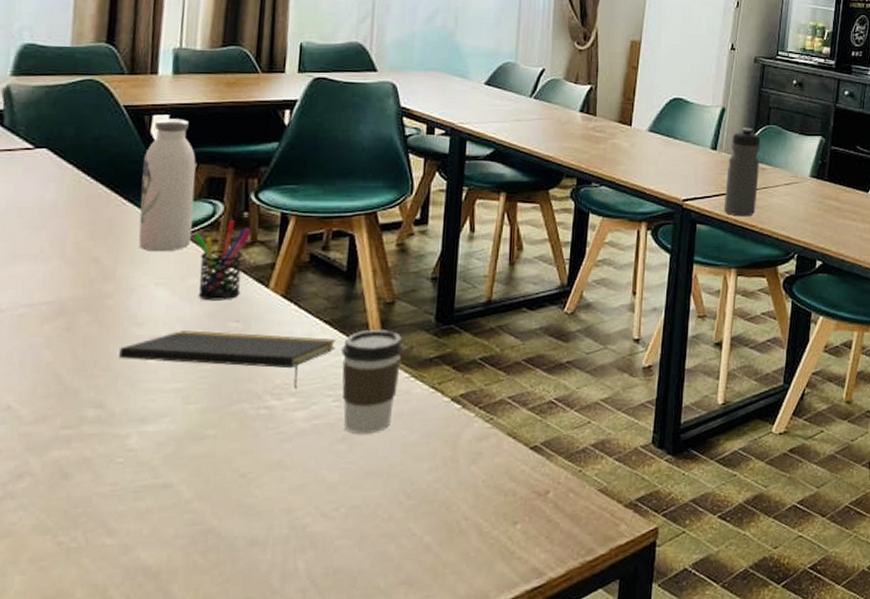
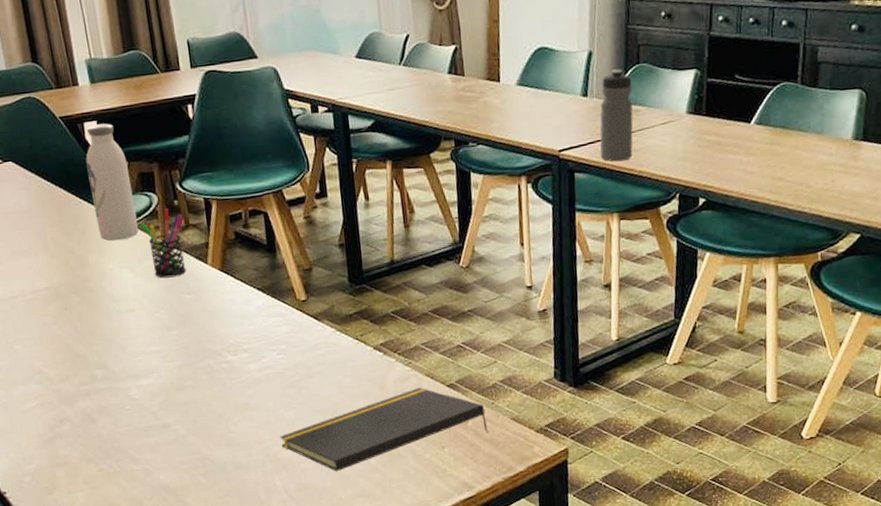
notepad: present [119,330,336,389] -> none [107,303,271,346]
notepad: none [314,449,571,552] -> present [280,388,489,472]
coffee cup: present [341,330,405,434] -> none [276,292,328,380]

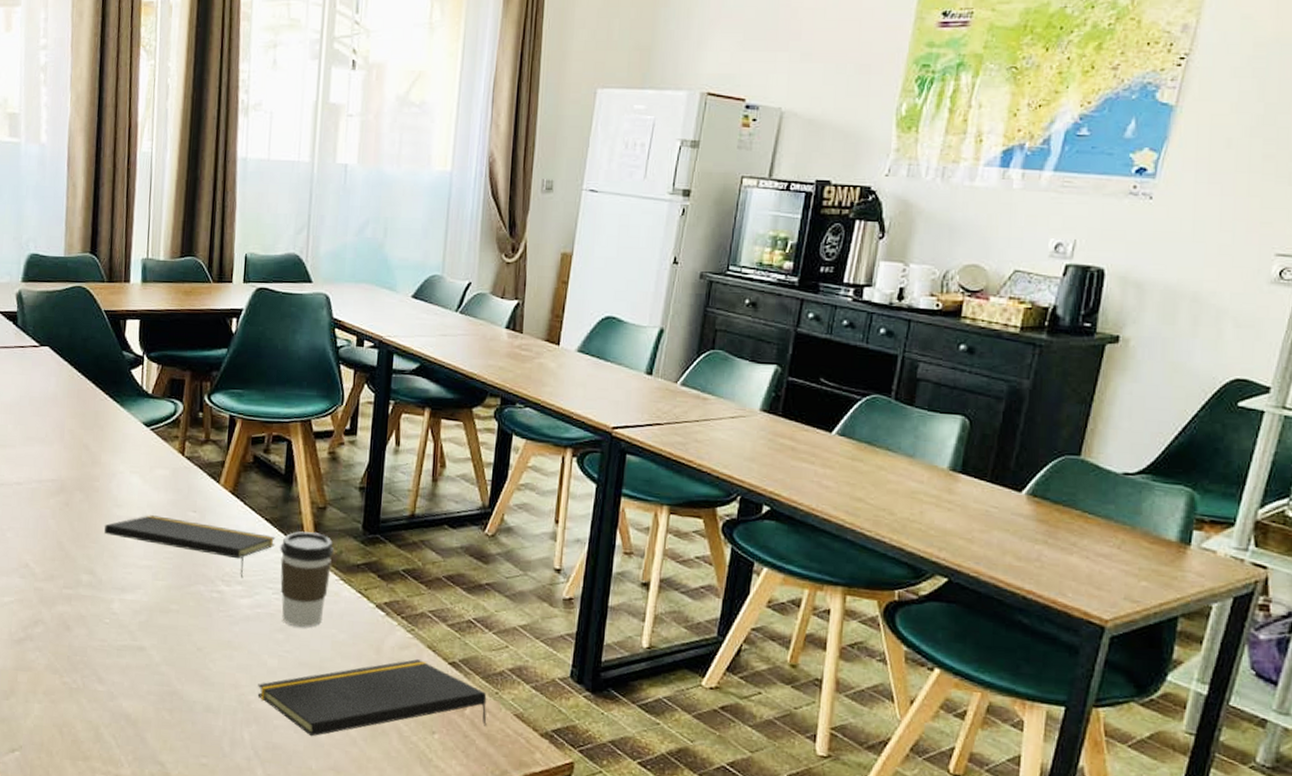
water bottle: present [86,123,139,241] -> none [117,323,161,444]
notepad: none [107,303,271,346] -> present [104,515,276,578]
pen holder: present [140,208,187,278] -> none [159,419,205,492]
coffee cup: none [276,292,328,380] -> present [280,531,335,628]
water bottle: present [600,69,633,162] -> none [657,351,703,451]

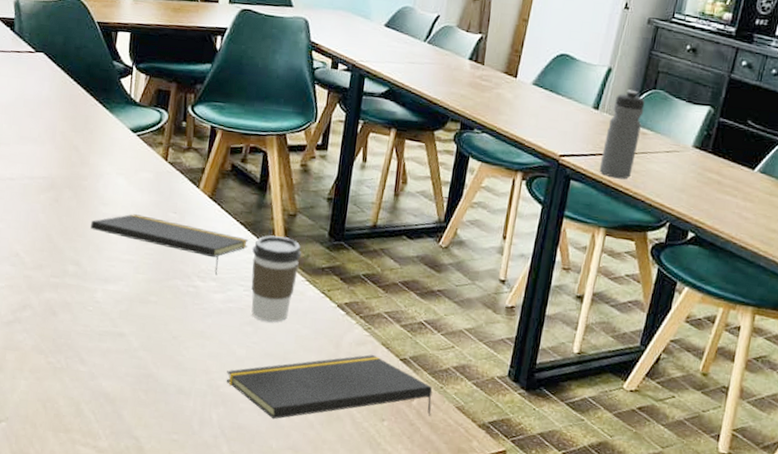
water bottle: none [657,351,703,451] -> present [599,89,645,180]

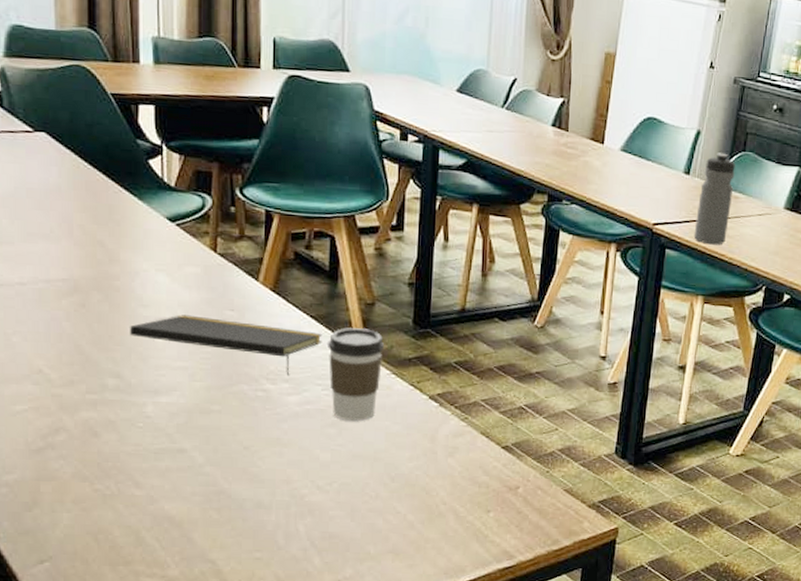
notepad: present [226,354,433,420] -> none [311,446,539,524]

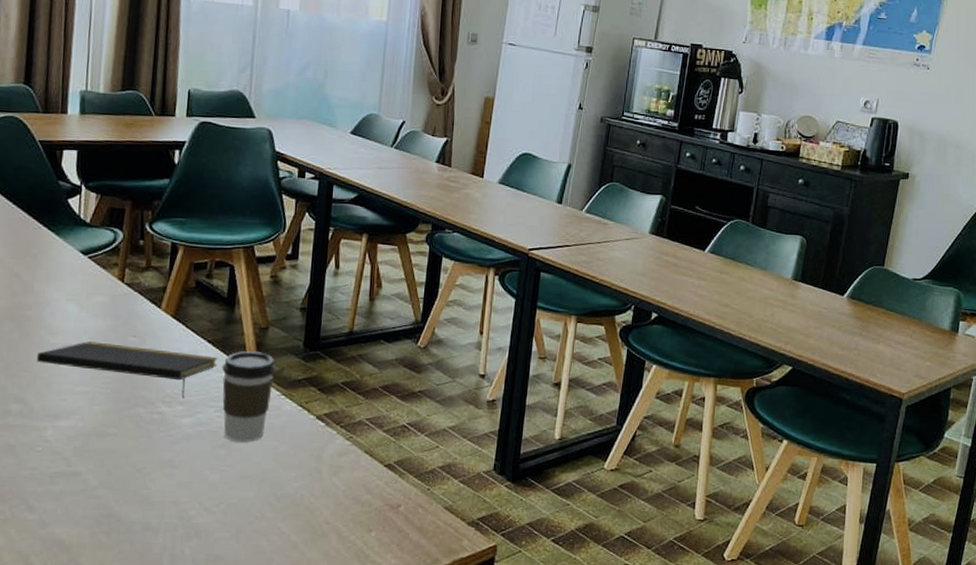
water bottle: present [693,152,736,245] -> none [566,183,604,268]

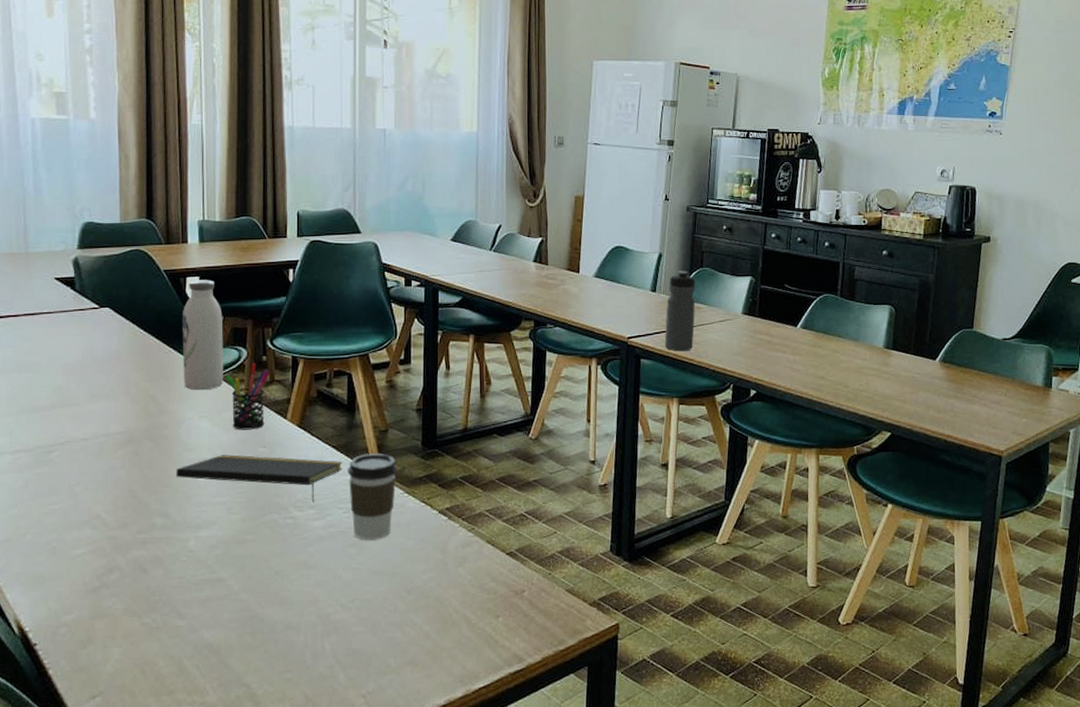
water bottle: none [52,153,100,272] -> present [182,280,224,391]
pen holder: none [98,247,146,317] -> present [225,363,270,430]
water bottle: none [566,183,604,268] -> present [664,270,696,352]

